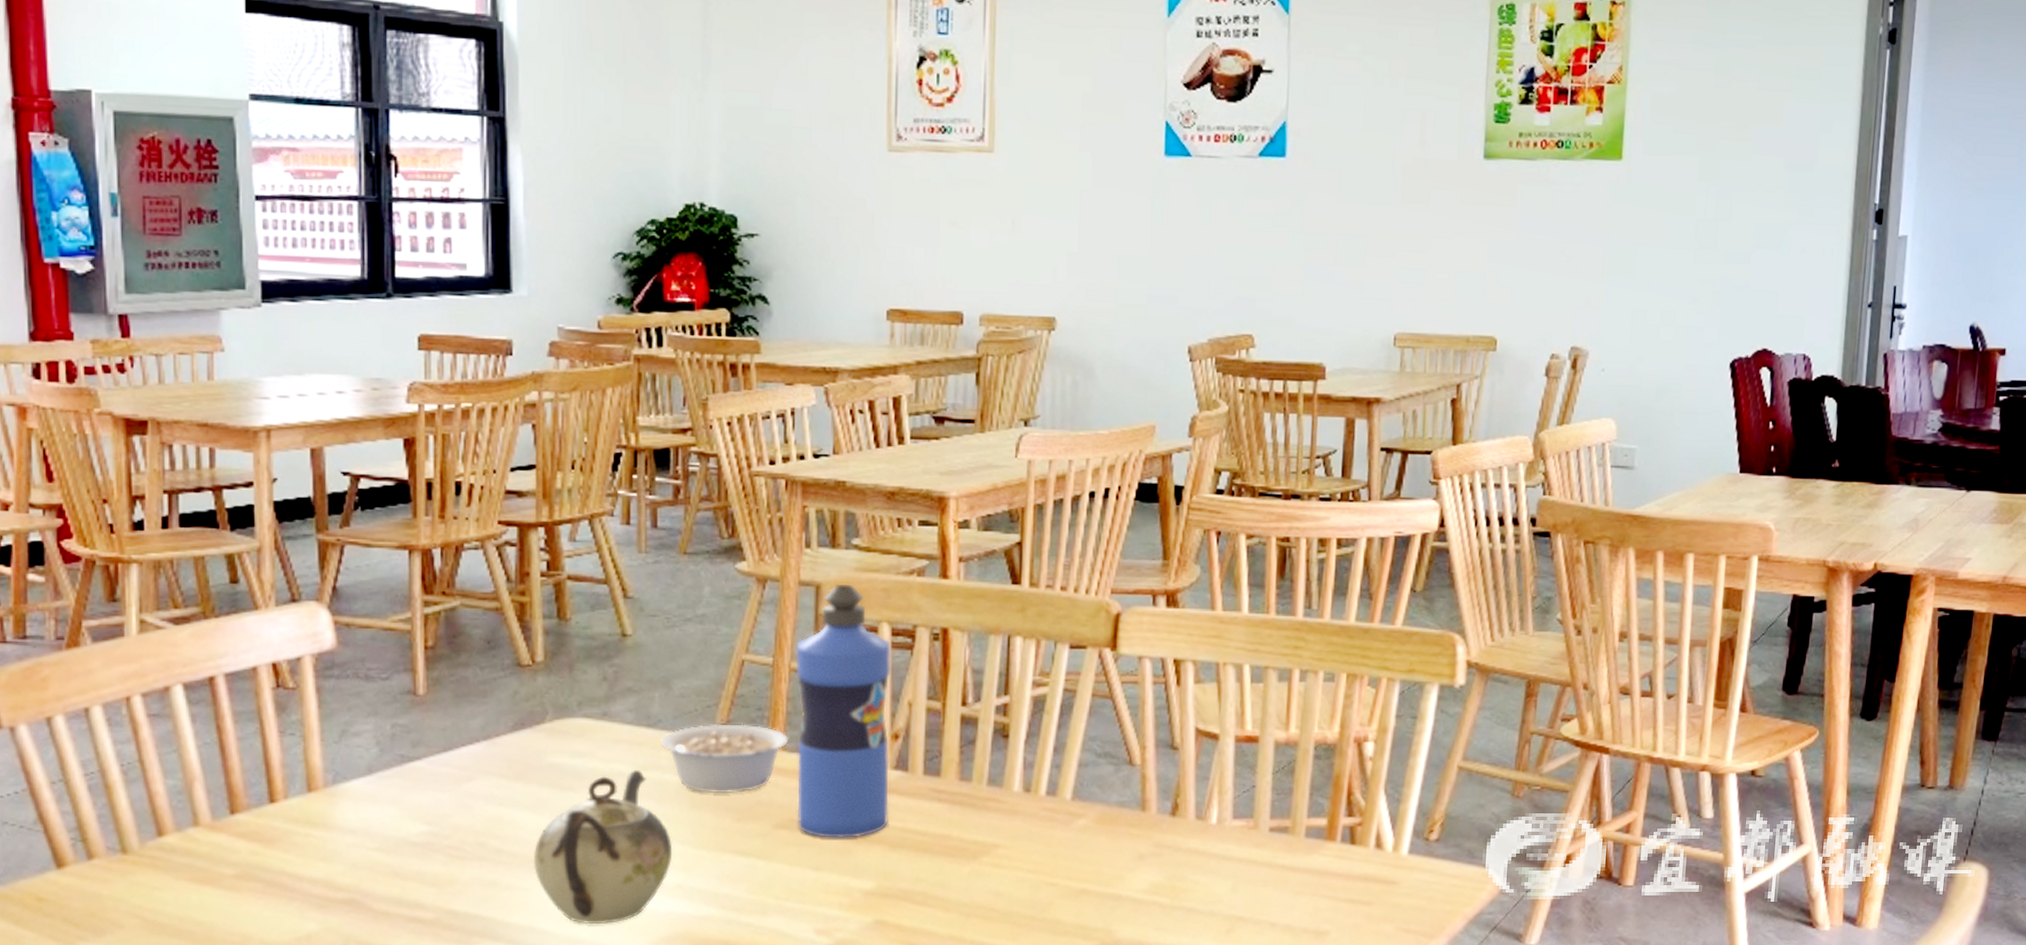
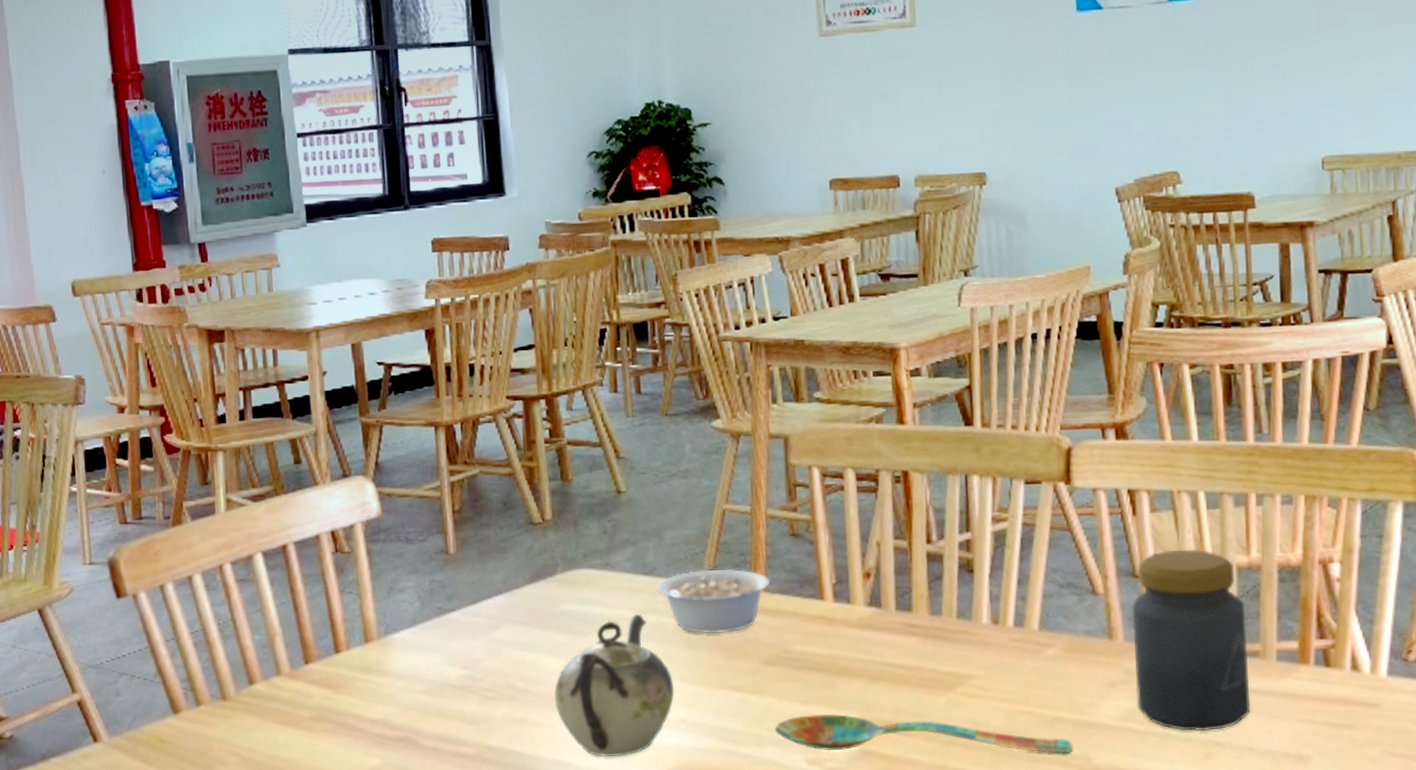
spoon: none [782,881,1095,927] -> present [774,713,1072,754]
water bottle: present [795,585,892,838] -> none [770,435,867,673]
jar: none [1164,722,1279,906] -> present [1132,549,1251,732]

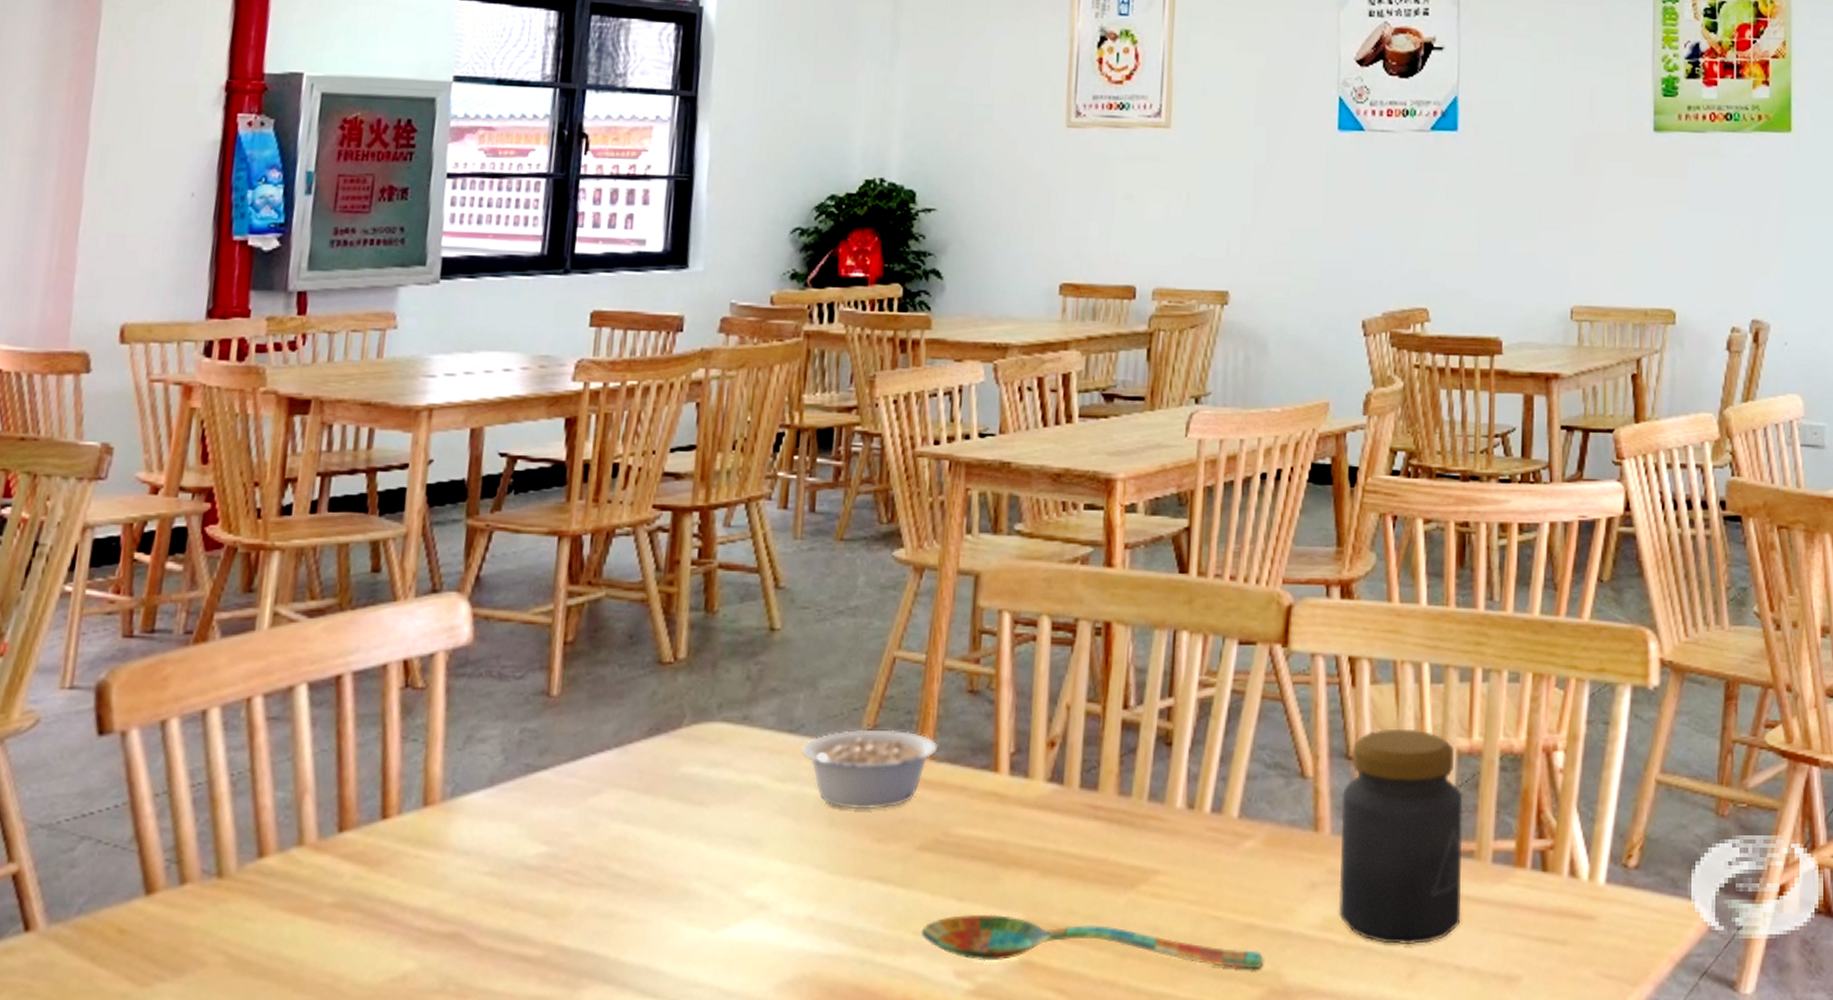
teapot: present [554,614,675,758] -> none [655,782,807,965]

